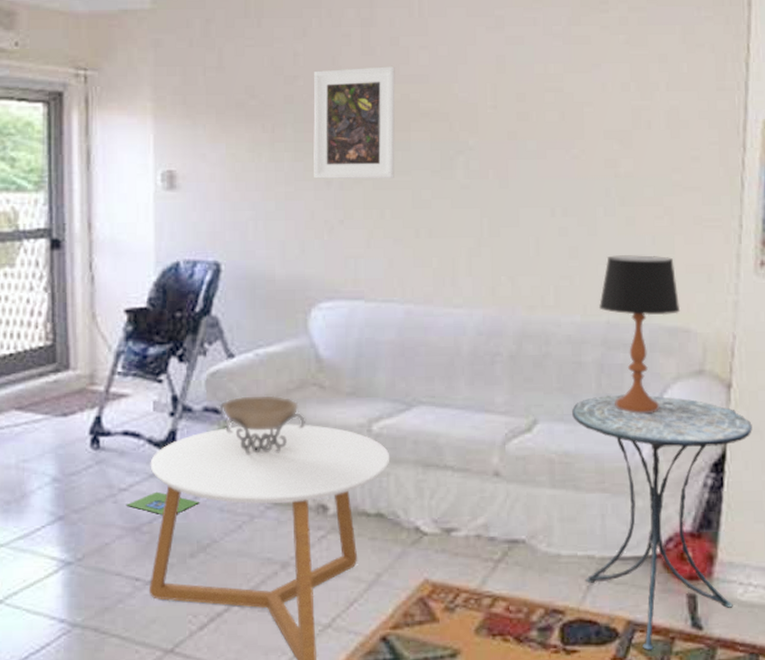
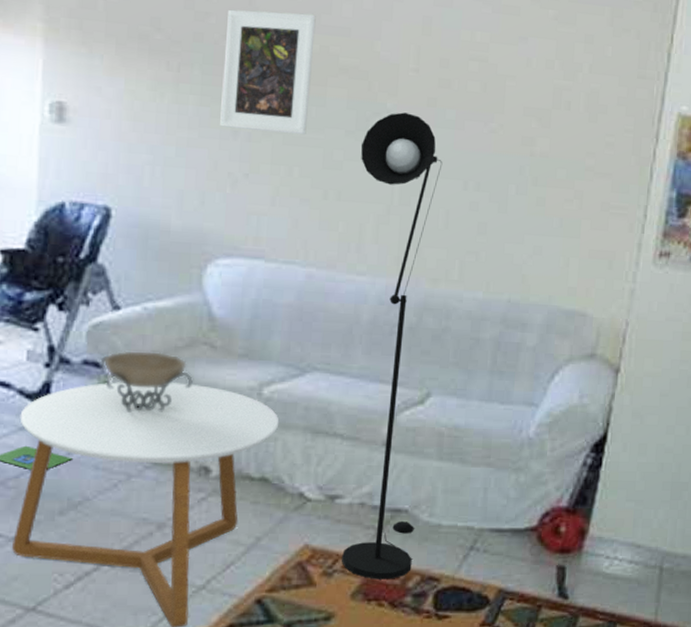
floor lamp: none [447,148,534,614] -> present [342,112,443,579]
side table: present [572,394,752,650] -> none [462,373,634,617]
table lamp: present [598,255,681,414] -> none [501,234,580,393]

